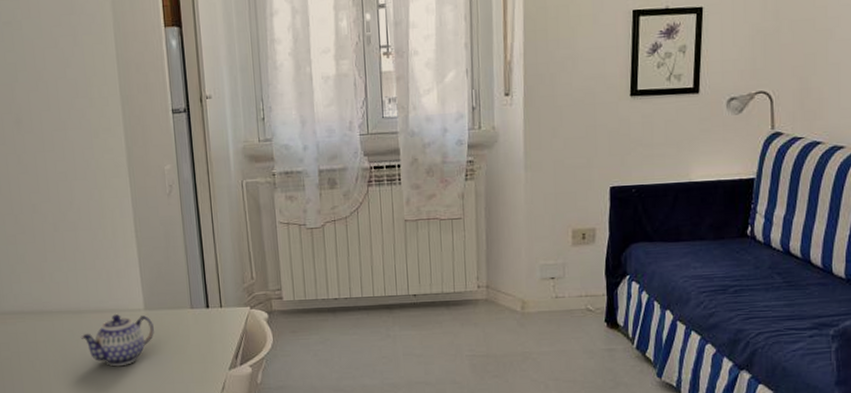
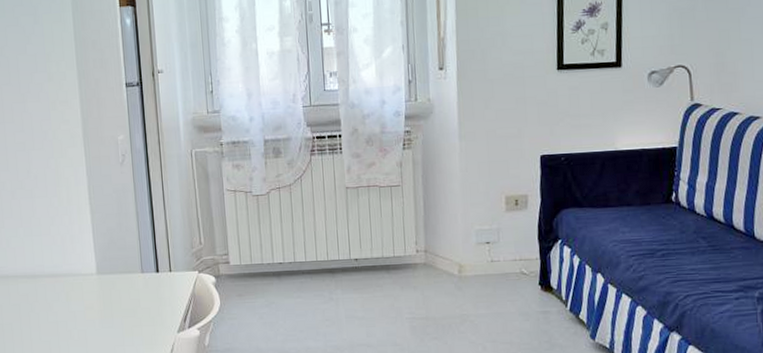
teapot: present [80,314,154,367] -> none [35,279,106,330]

